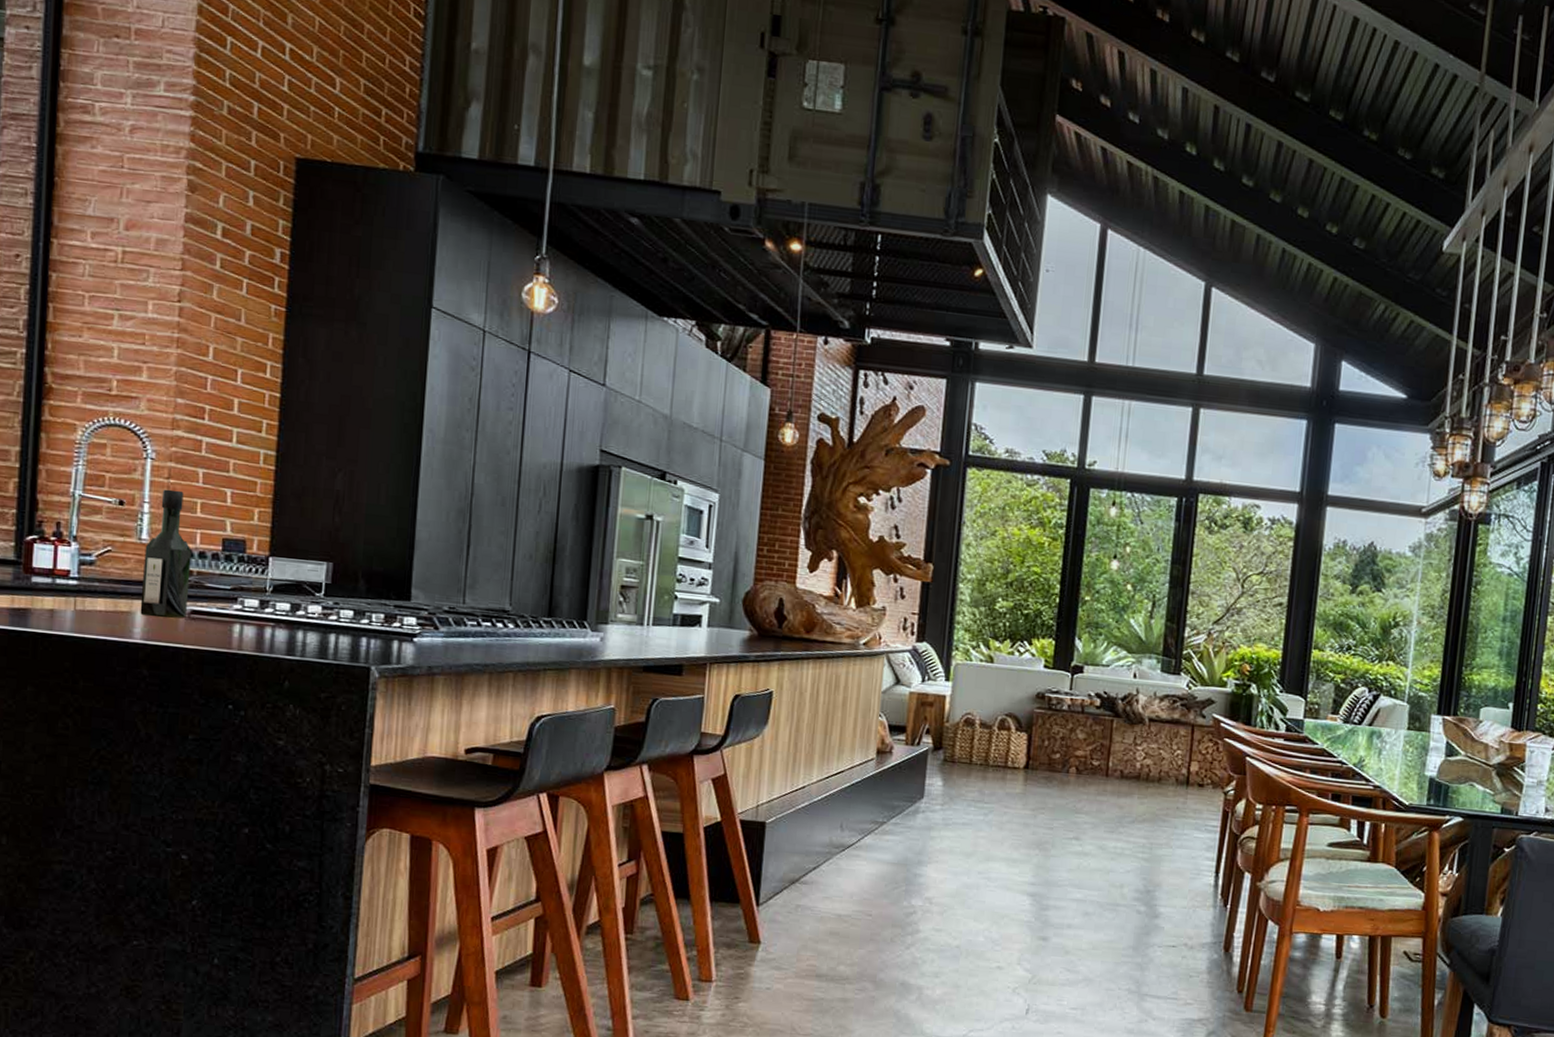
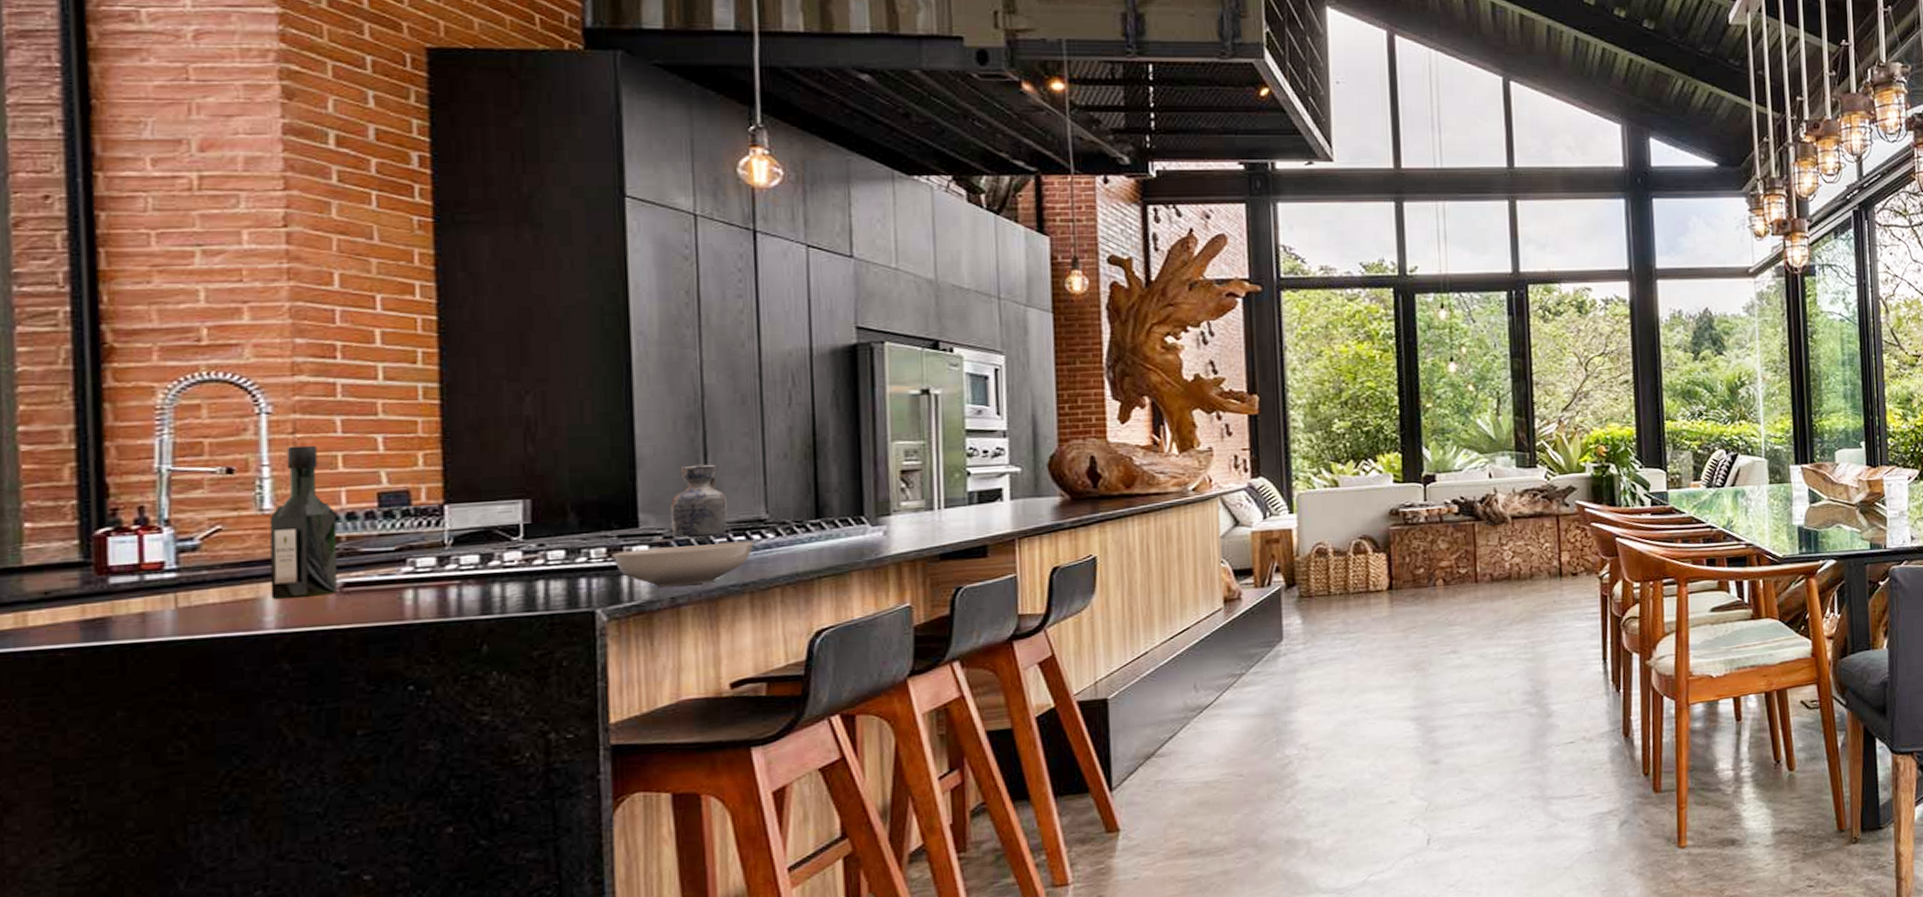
bowl: none [388,619,497,659] -> present [612,540,754,588]
ceramic jug: none [435,552,481,626] -> present [670,464,728,547]

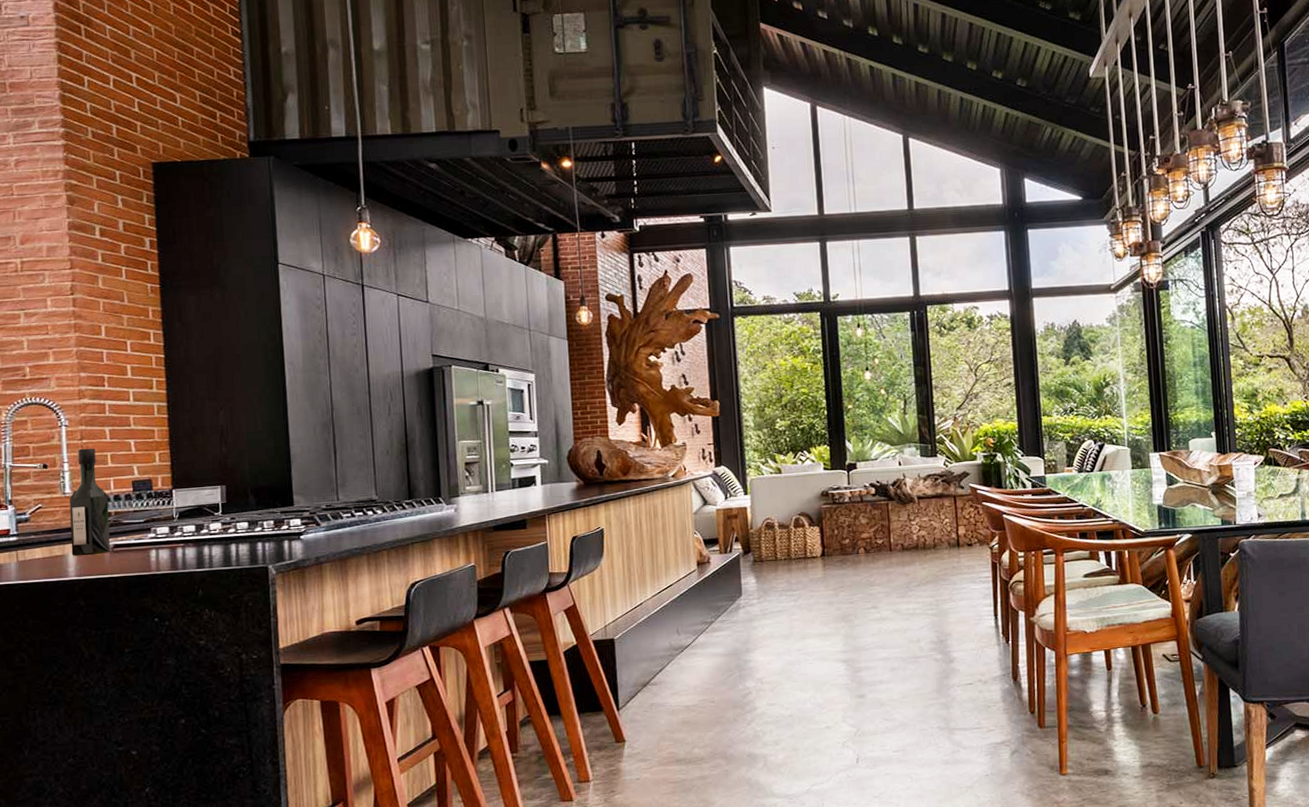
bowl: present [612,540,754,588] -> none [277,515,369,550]
ceramic jug: present [670,464,728,547] -> none [313,459,351,520]

